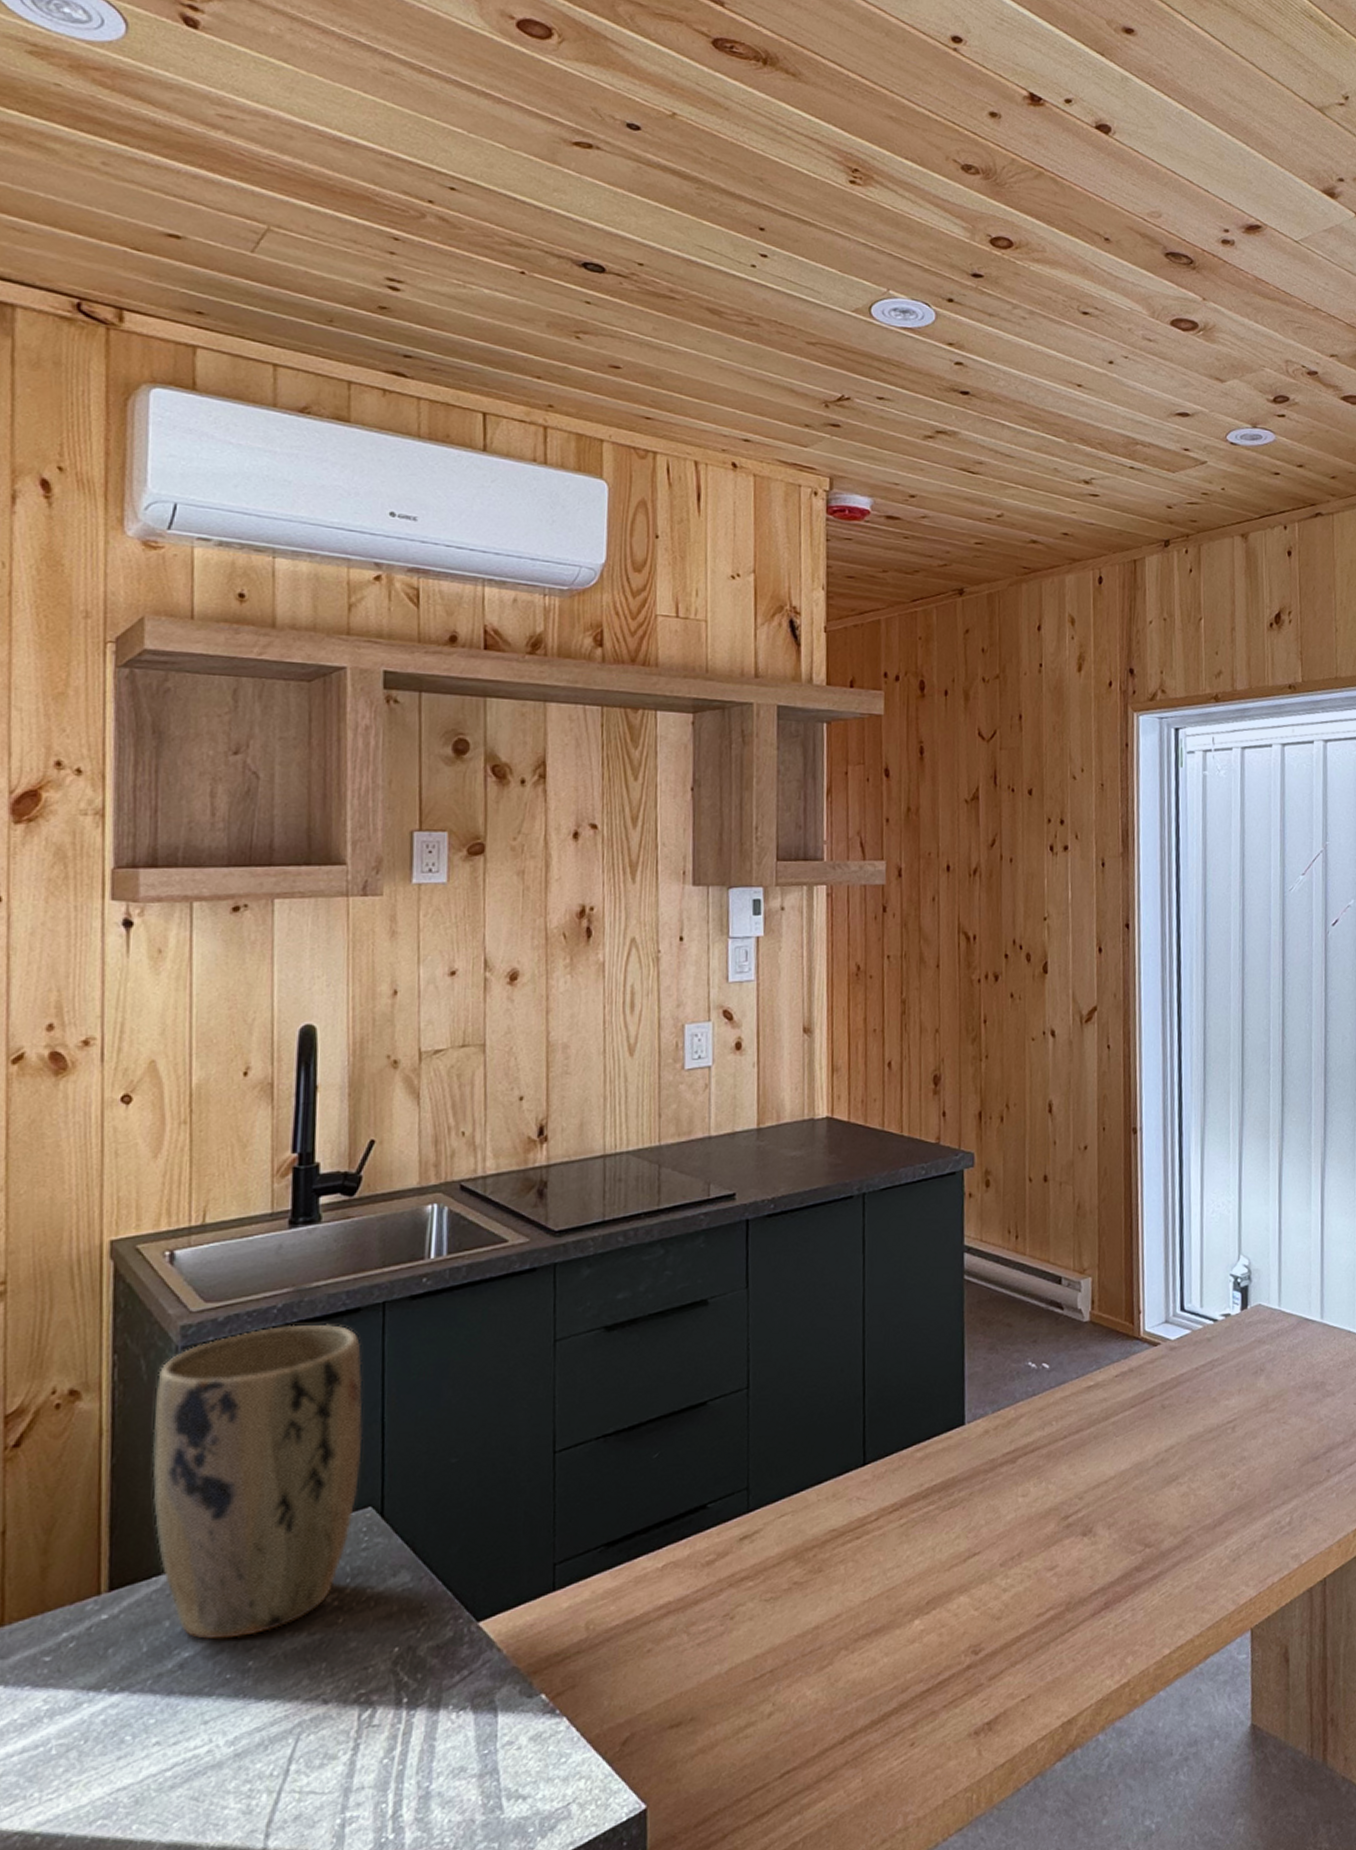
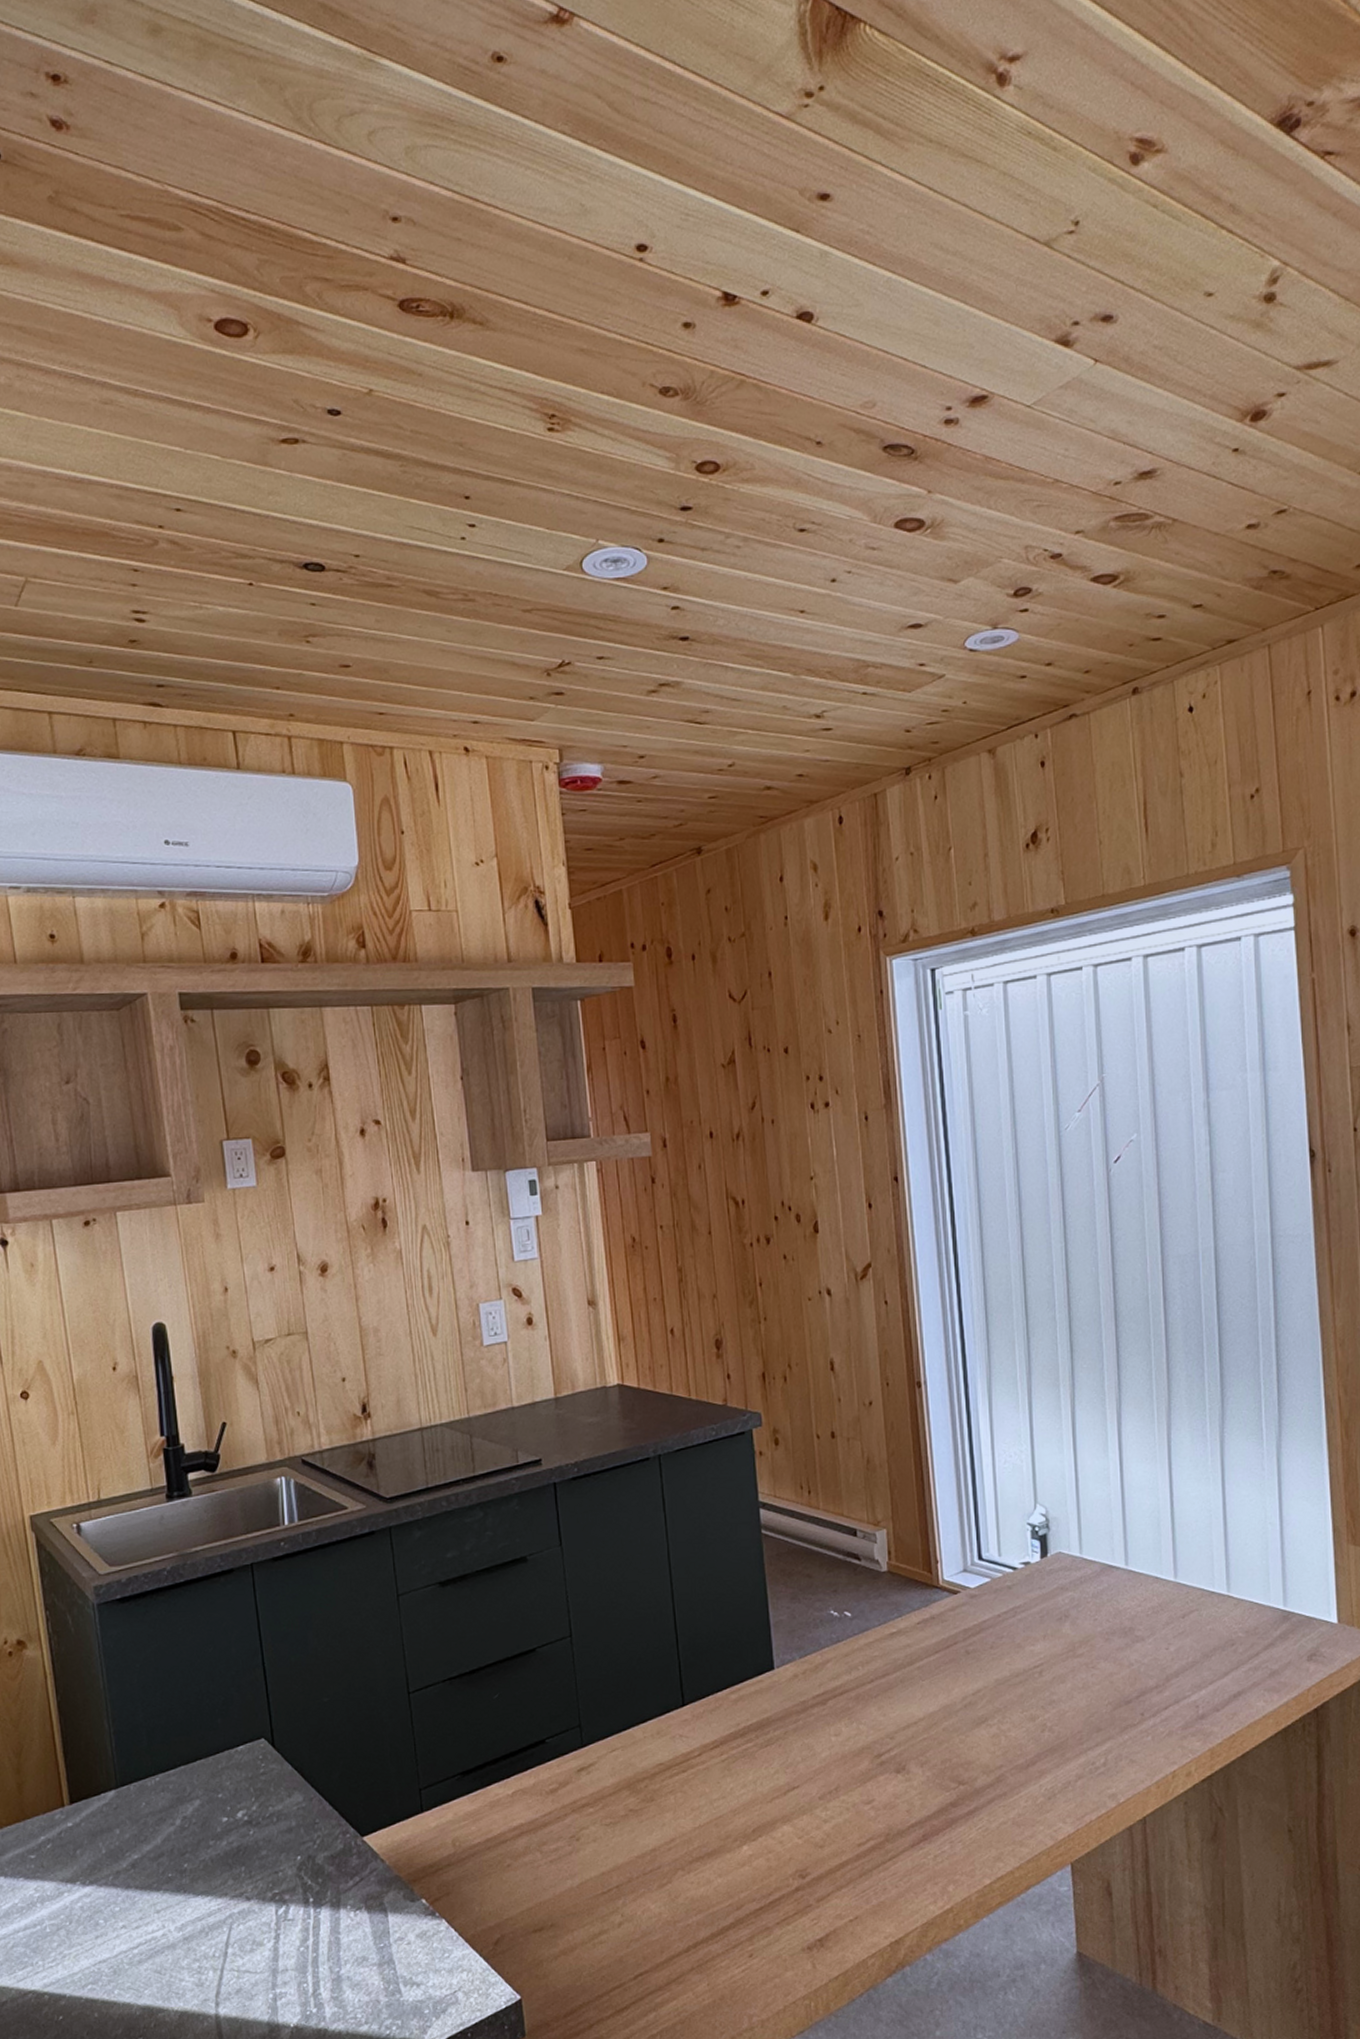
plant pot: present [152,1323,363,1640] -> none [81,1583,252,1846]

